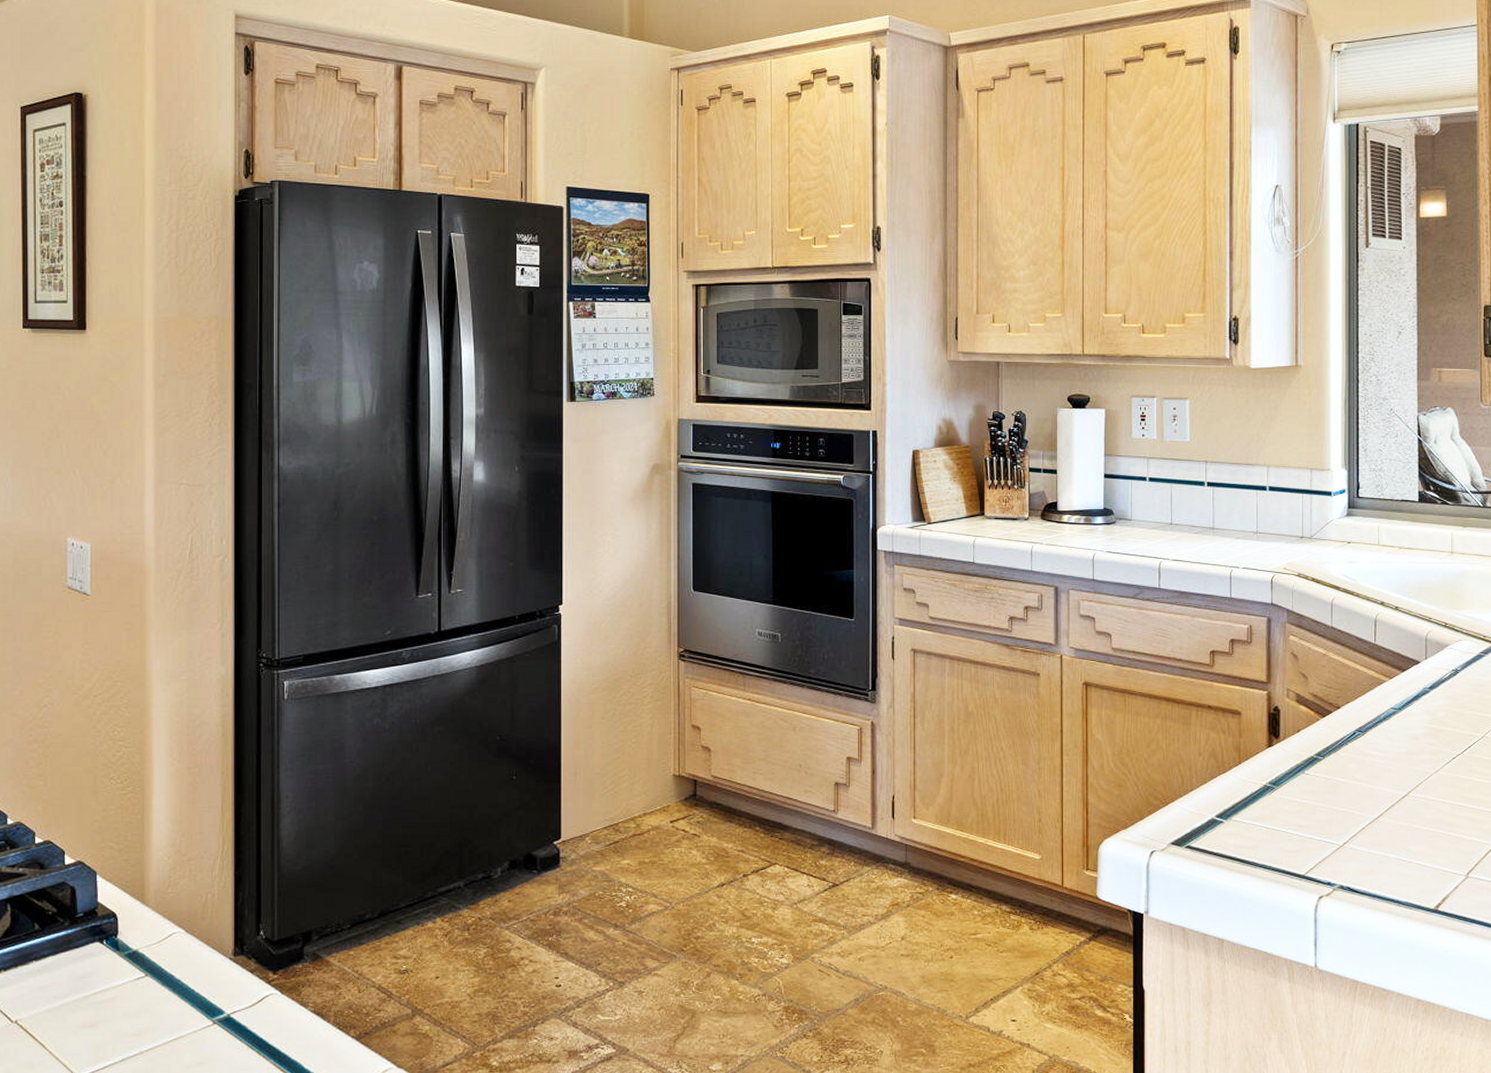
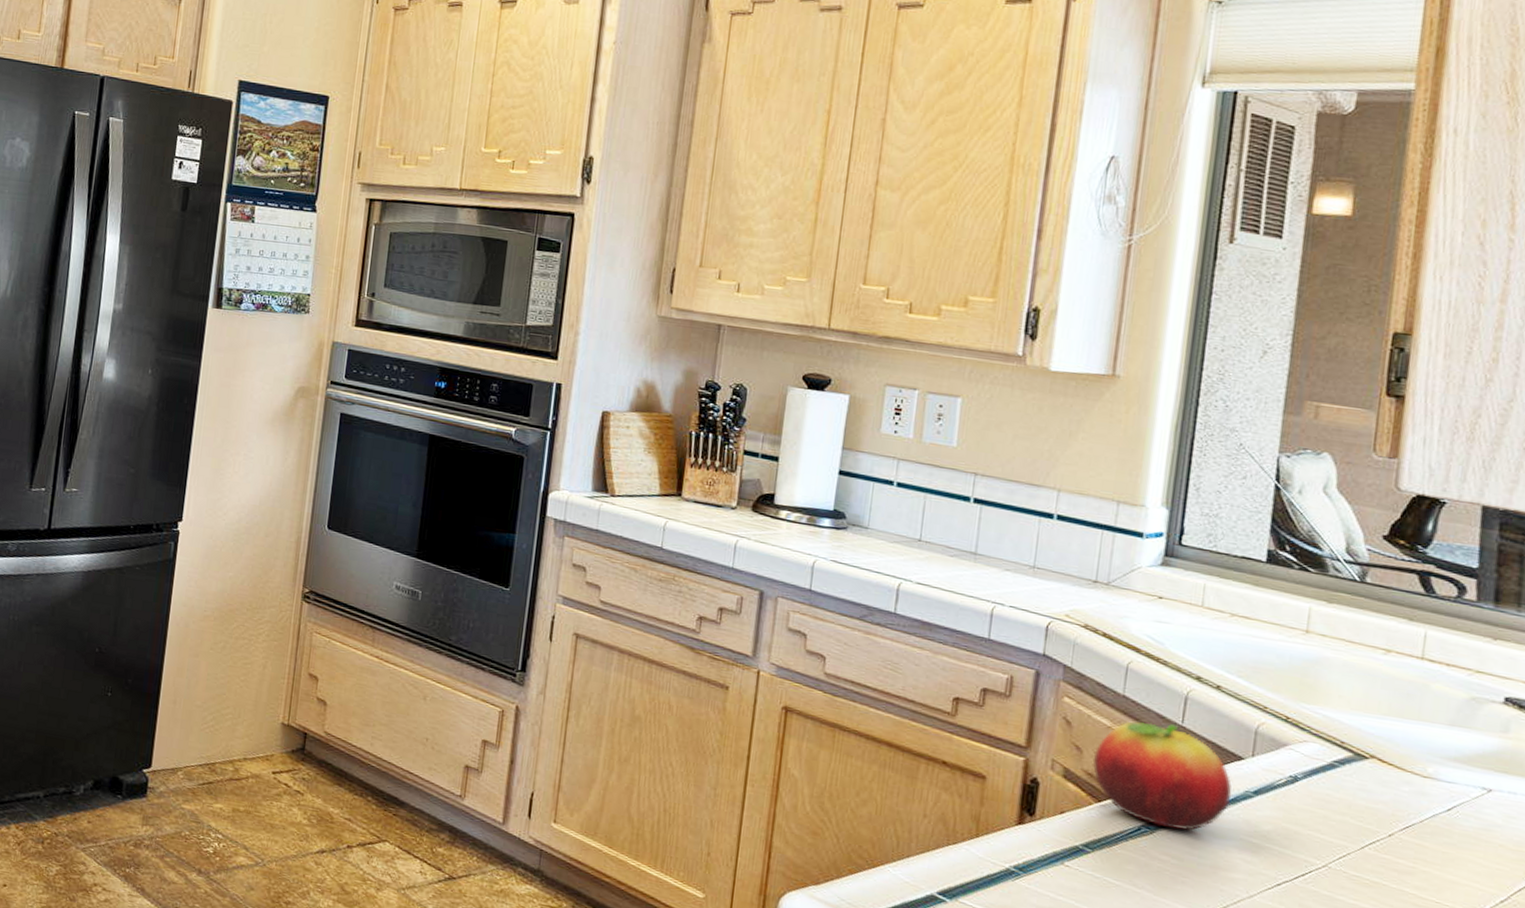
fruit: none [1316,644,1415,728] -> present [1092,721,1232,831]

